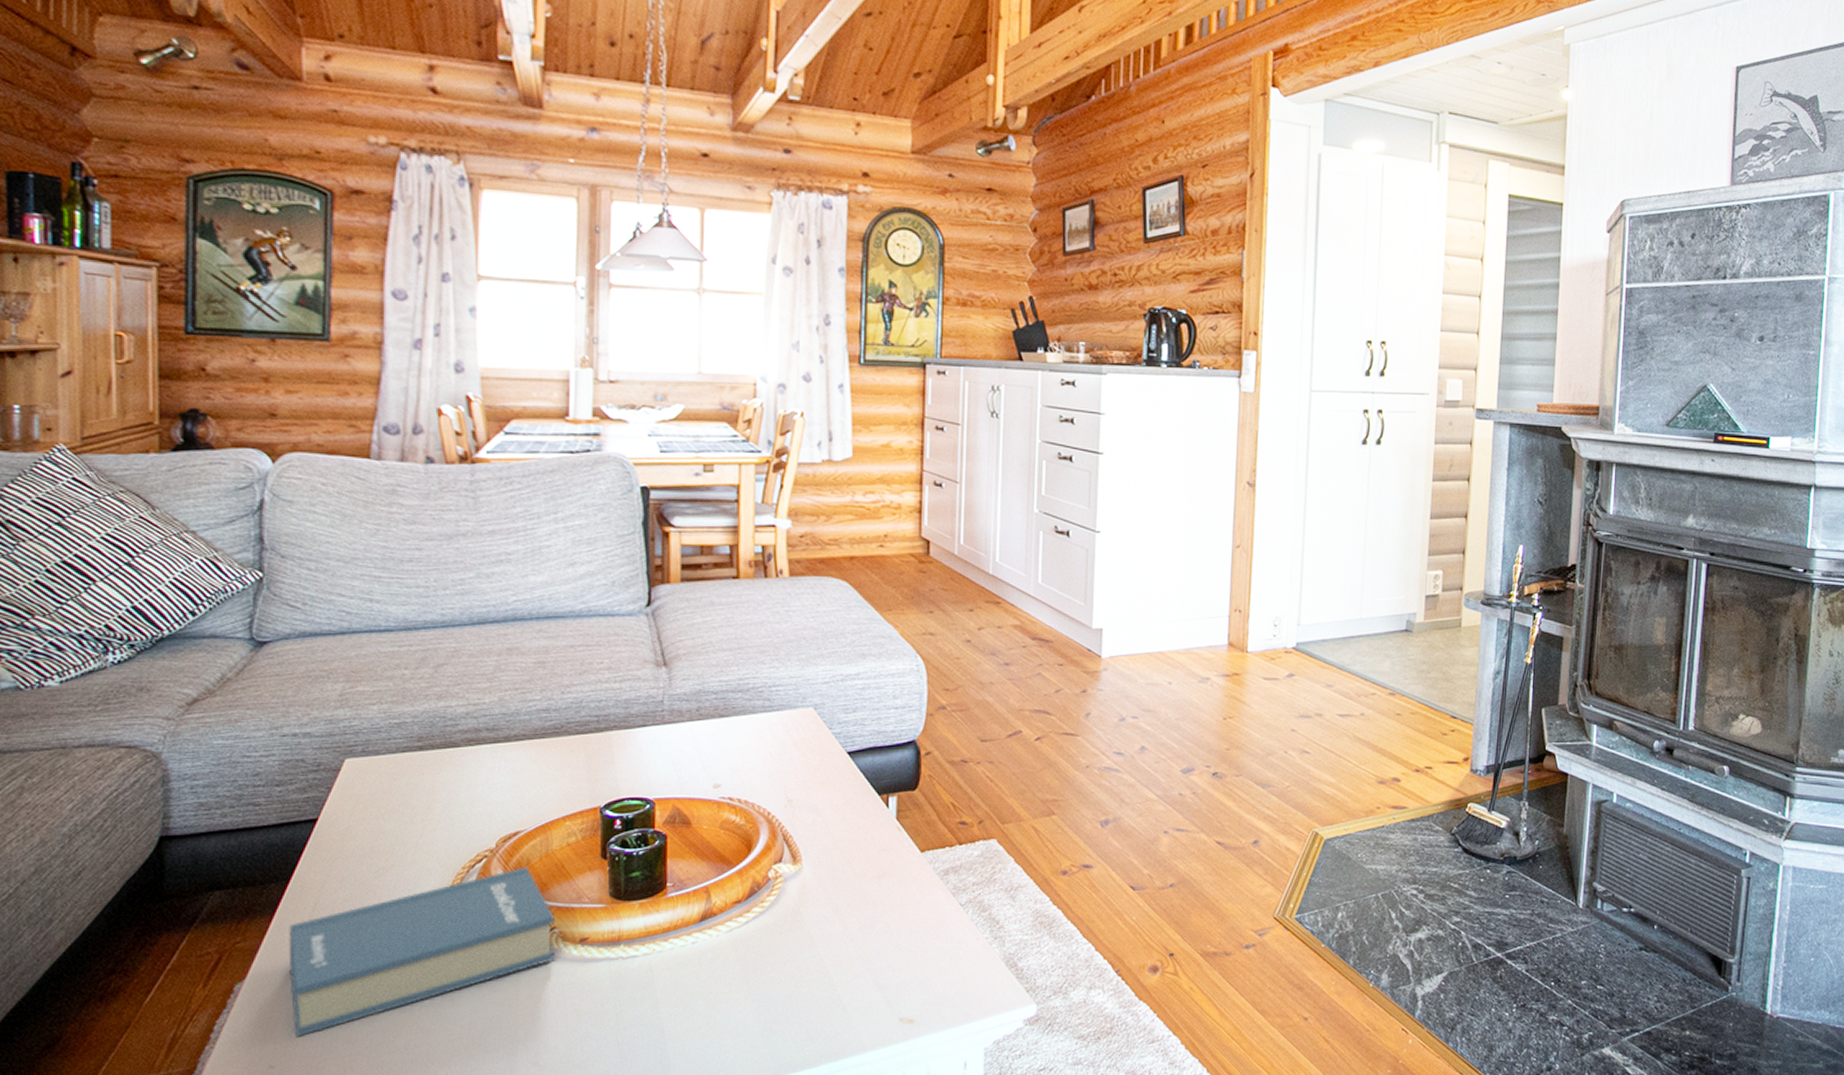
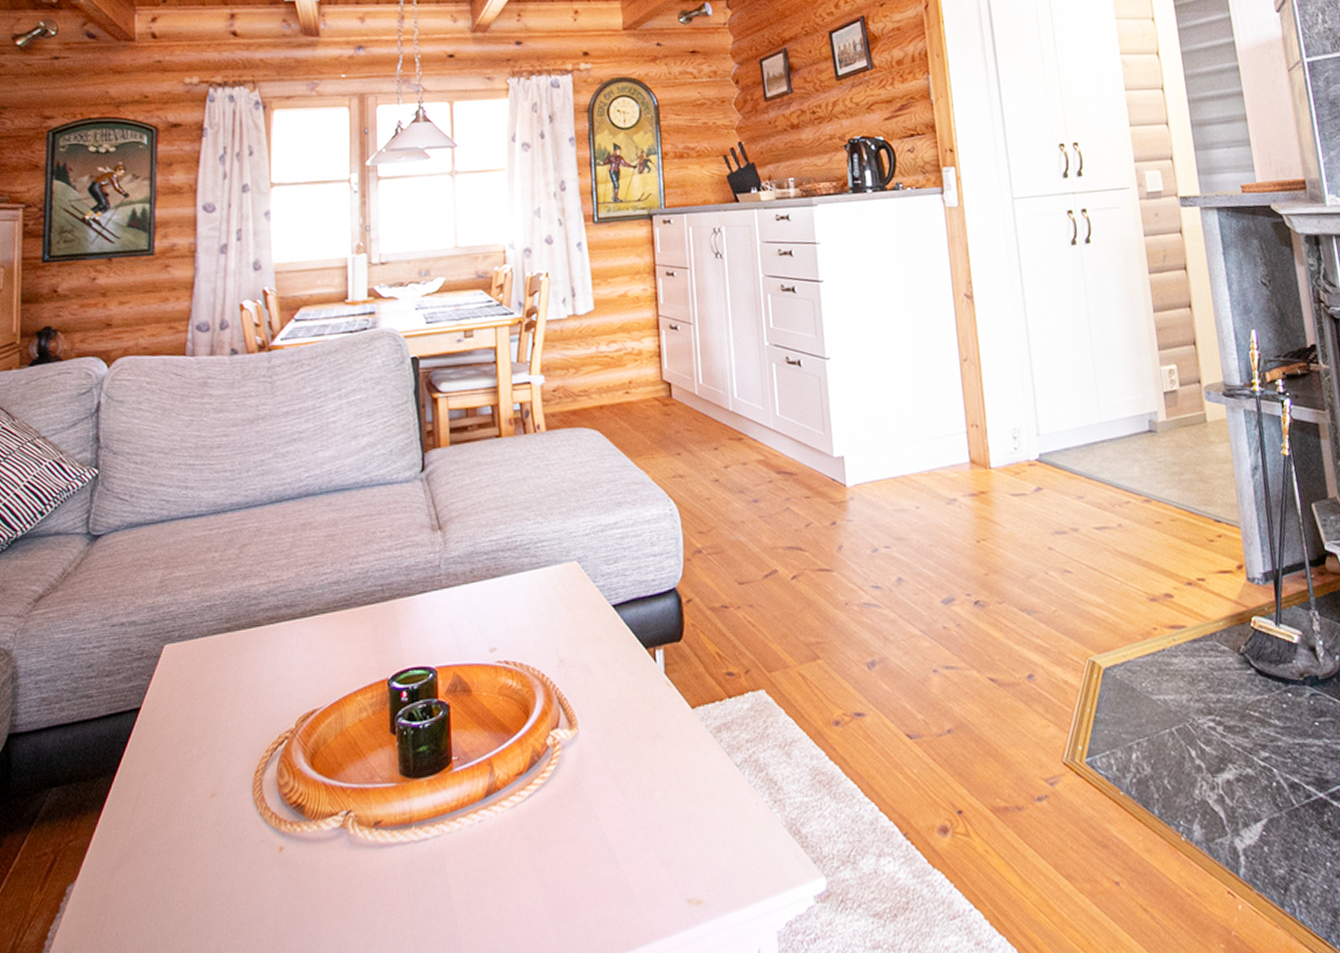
book: present [288,867,555,1038] -> none [114,746,351,943]

